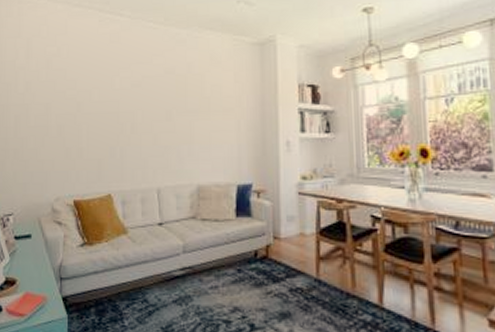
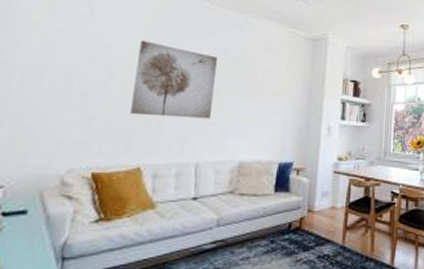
wall art: none [97,70,166,144] -> present [130,40,217,119]

